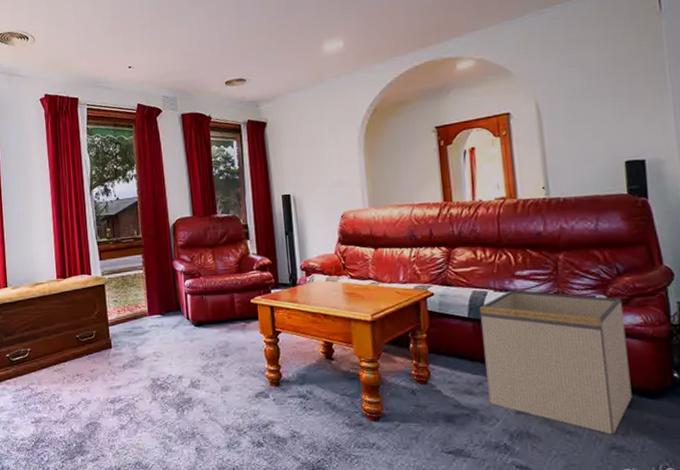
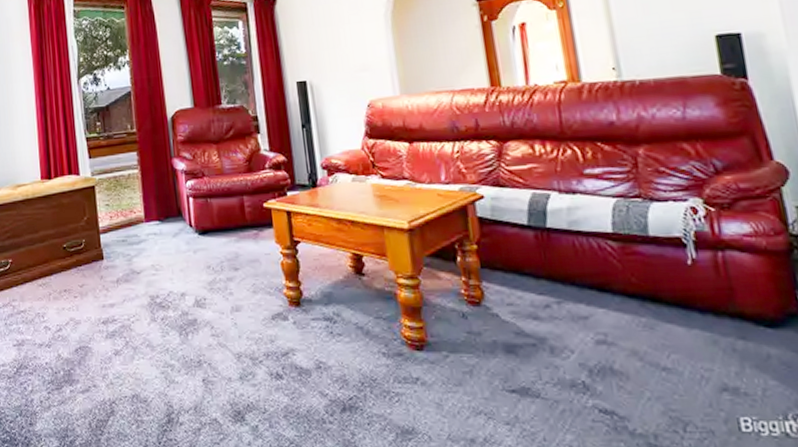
storage bin: present [479,290,632,435] -> none [541,192,746,373]

